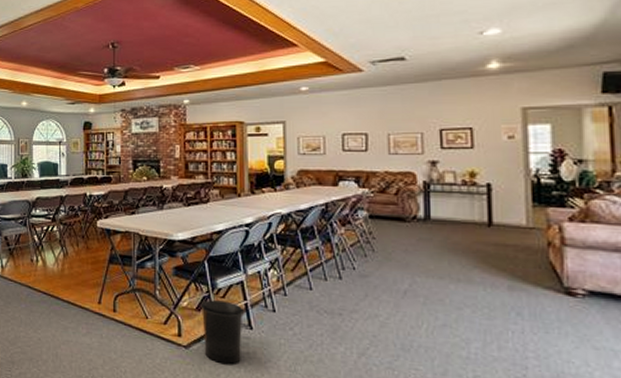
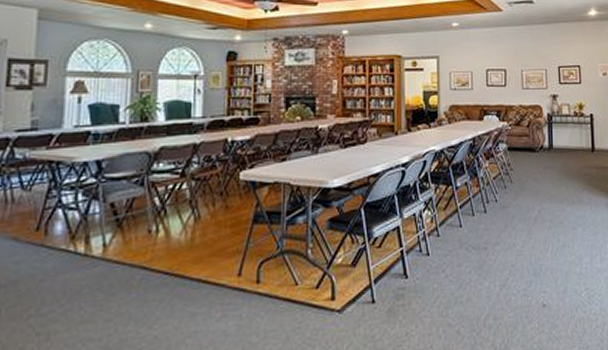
waste bin: present [200,300,243,365] -> none [356,250,399,324]

